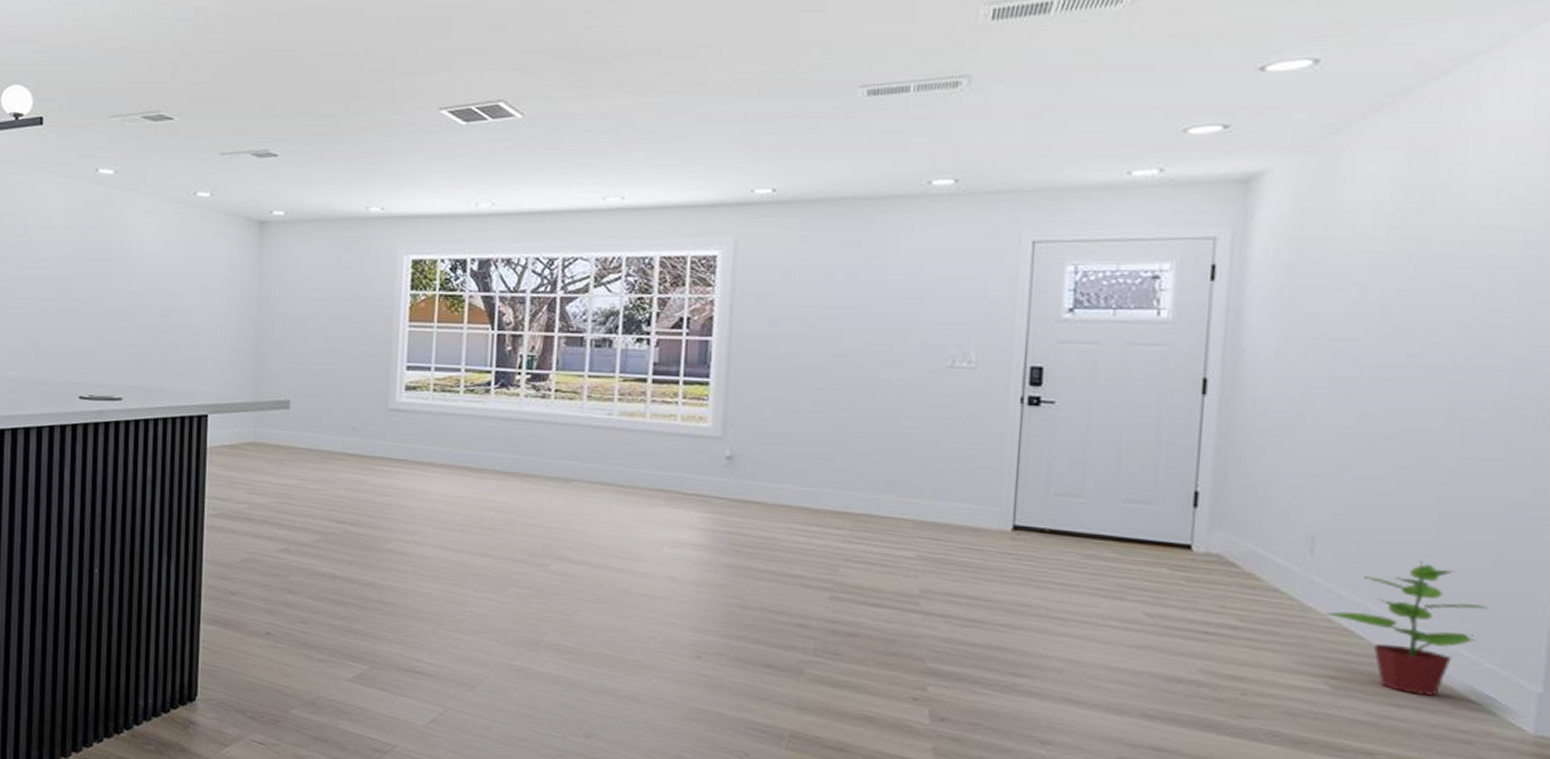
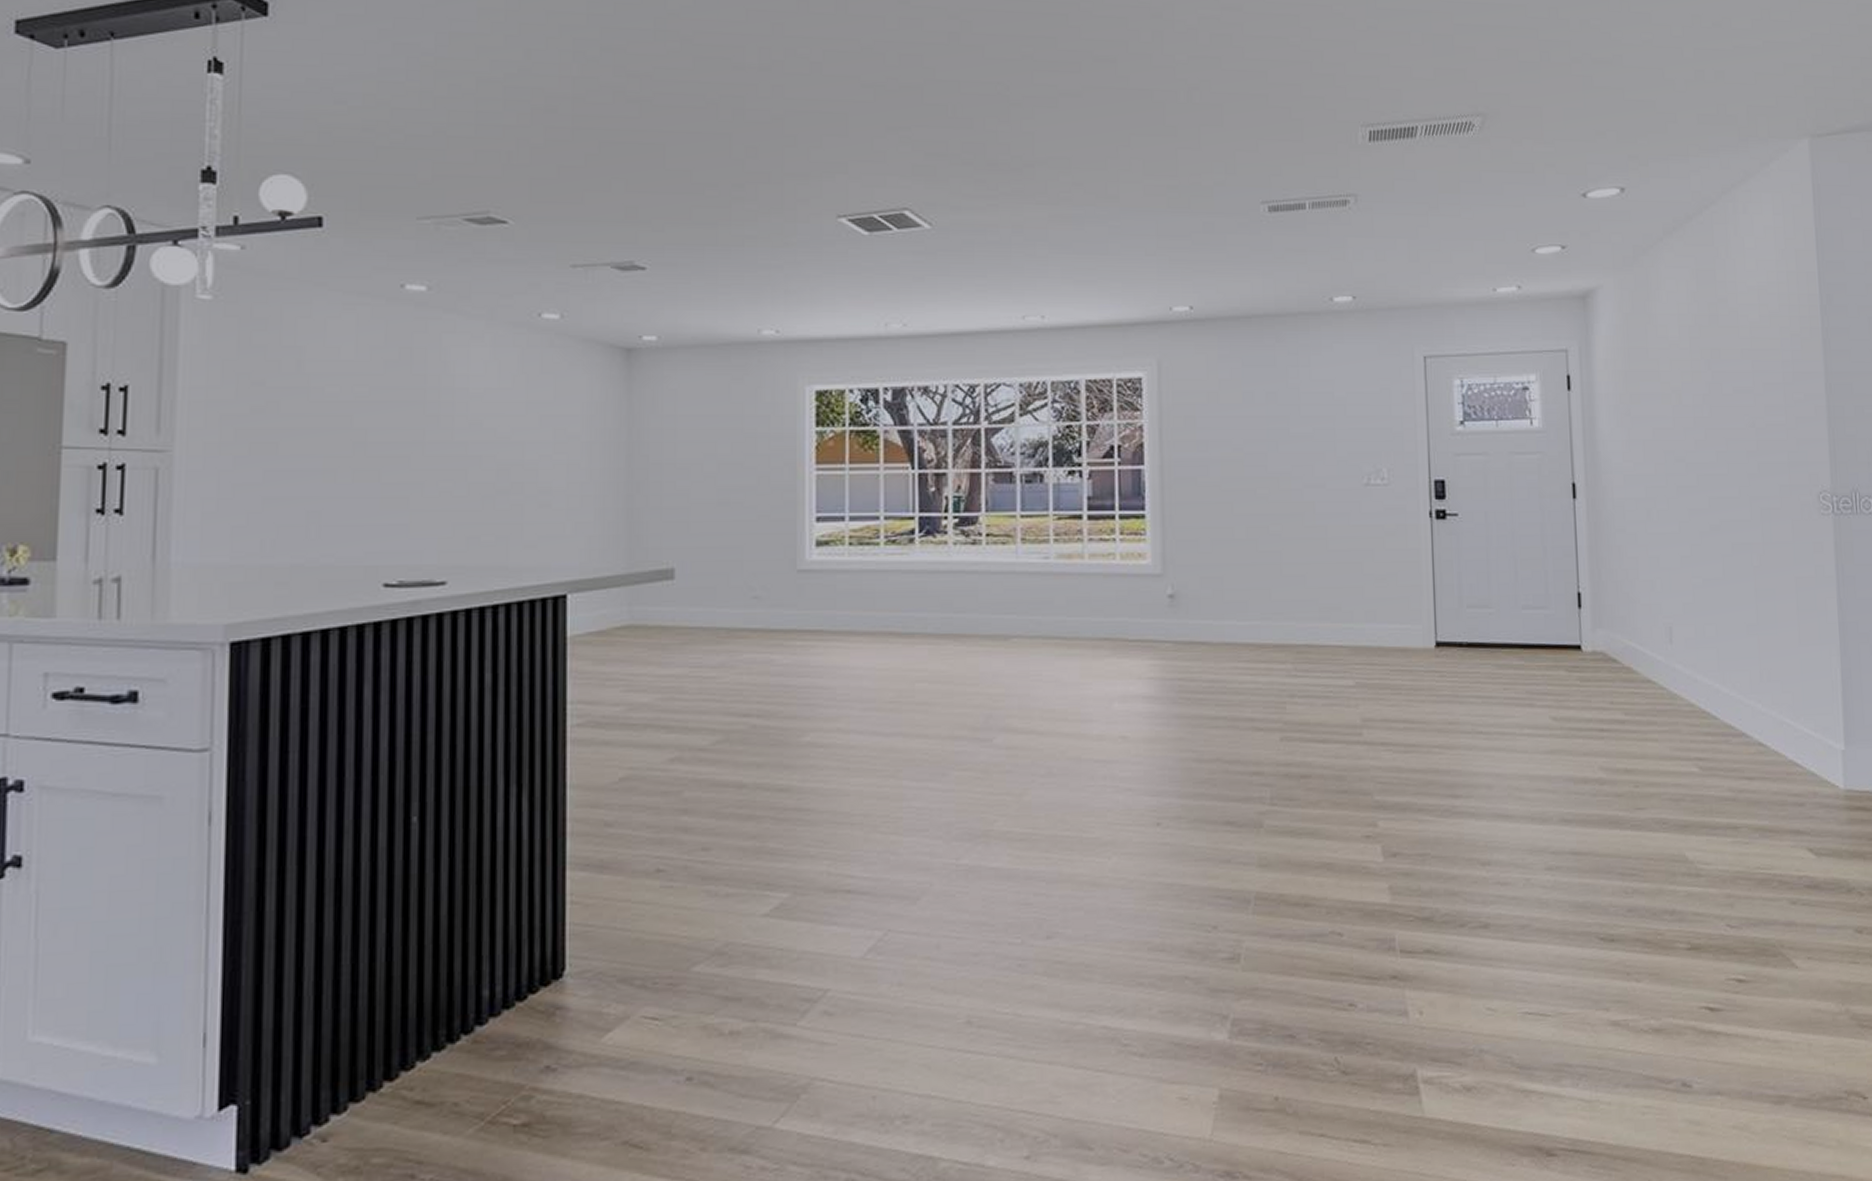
potted plant: present [1326,561,1489,696] -> none [1688,640,1800,766]

